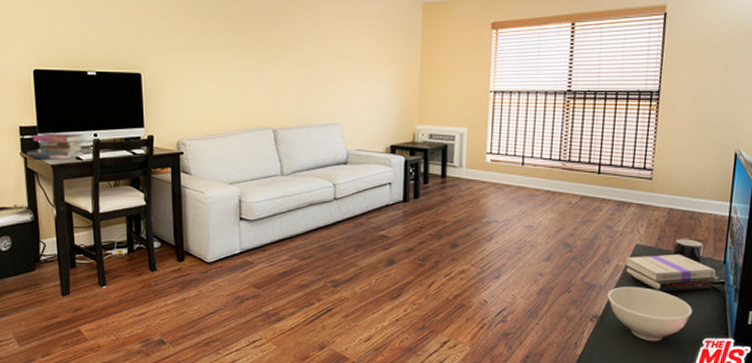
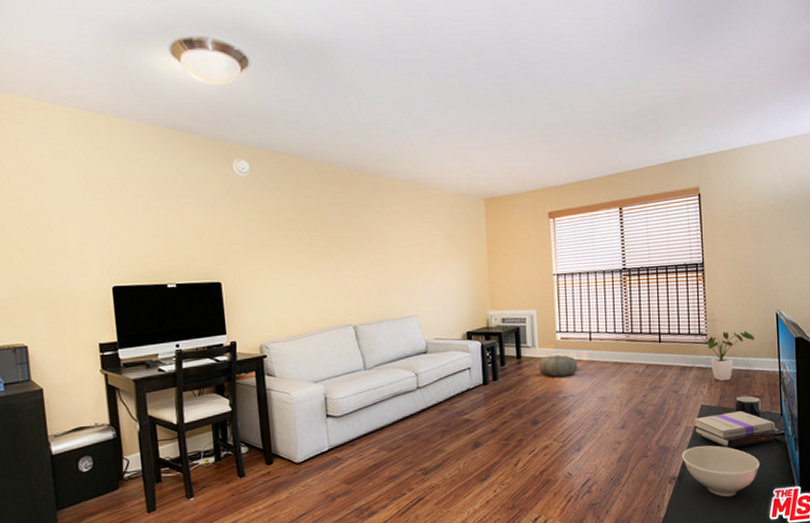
books: present [26,133,85,160] -> none [107,346,167,375]
pouf: none [463,177,506,200] -> present [538,354,578,377]
house plant: none [641,165,707,221] -> present [696,330,755,382]

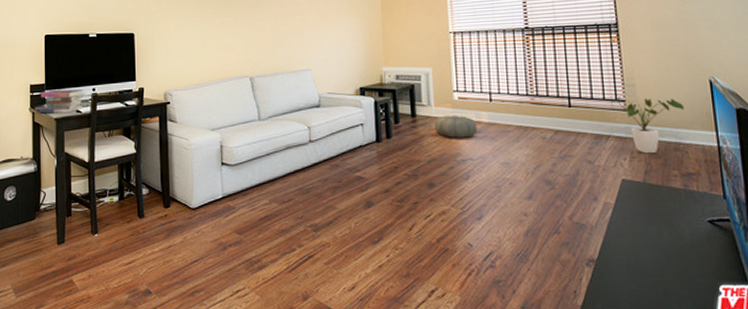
books: none [107,346,167,375] -> present [35,89,84,114]
bowl: present [681,445,761,498] -> none [600,226,701,290]
books: present [693,410,781,449] -> none [613,188,725,232]
mug: present [734,396,761,419] -> none [663,172,698,200]

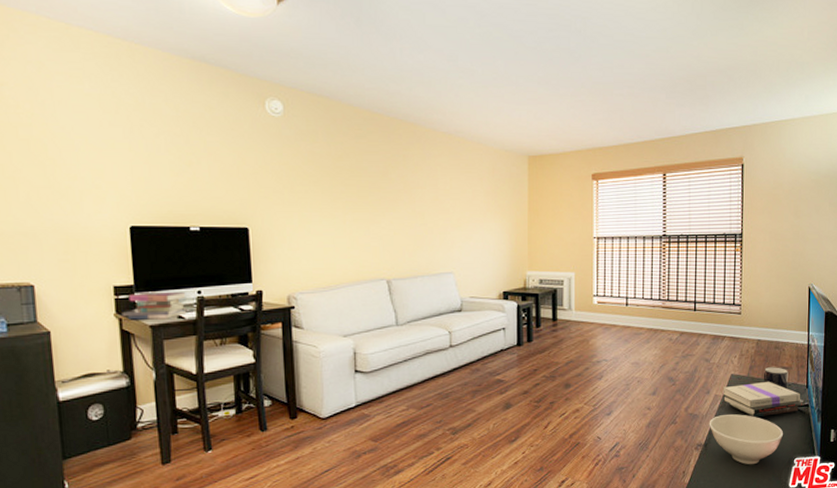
pouf: present [434,115,477,138] -> none [573,318,613,341]
bowl: none [600,226,701,290] -> present [709,414,784,465]
house plant: present [613,96,685,154] -> none [731,301,787,352]
books: none [613,188,725,232] -> present [722,381,806,418]
mug: none [663,172,698,200] -> present [763,367,789,390]

